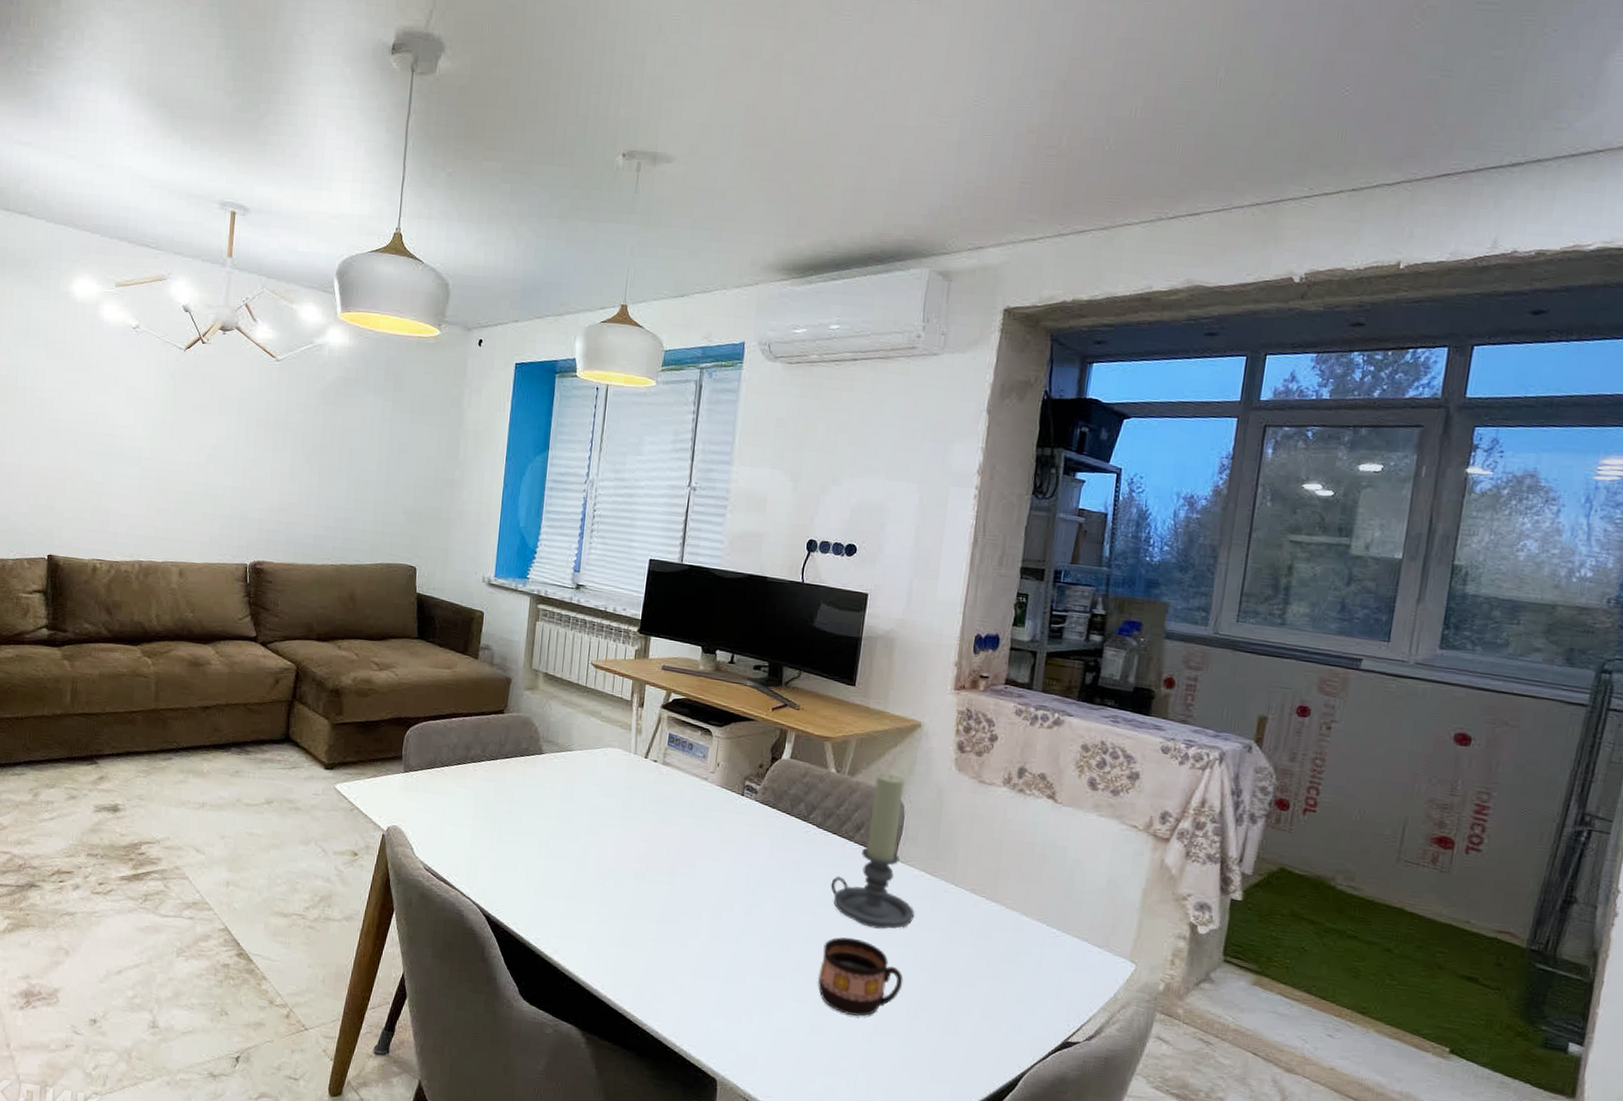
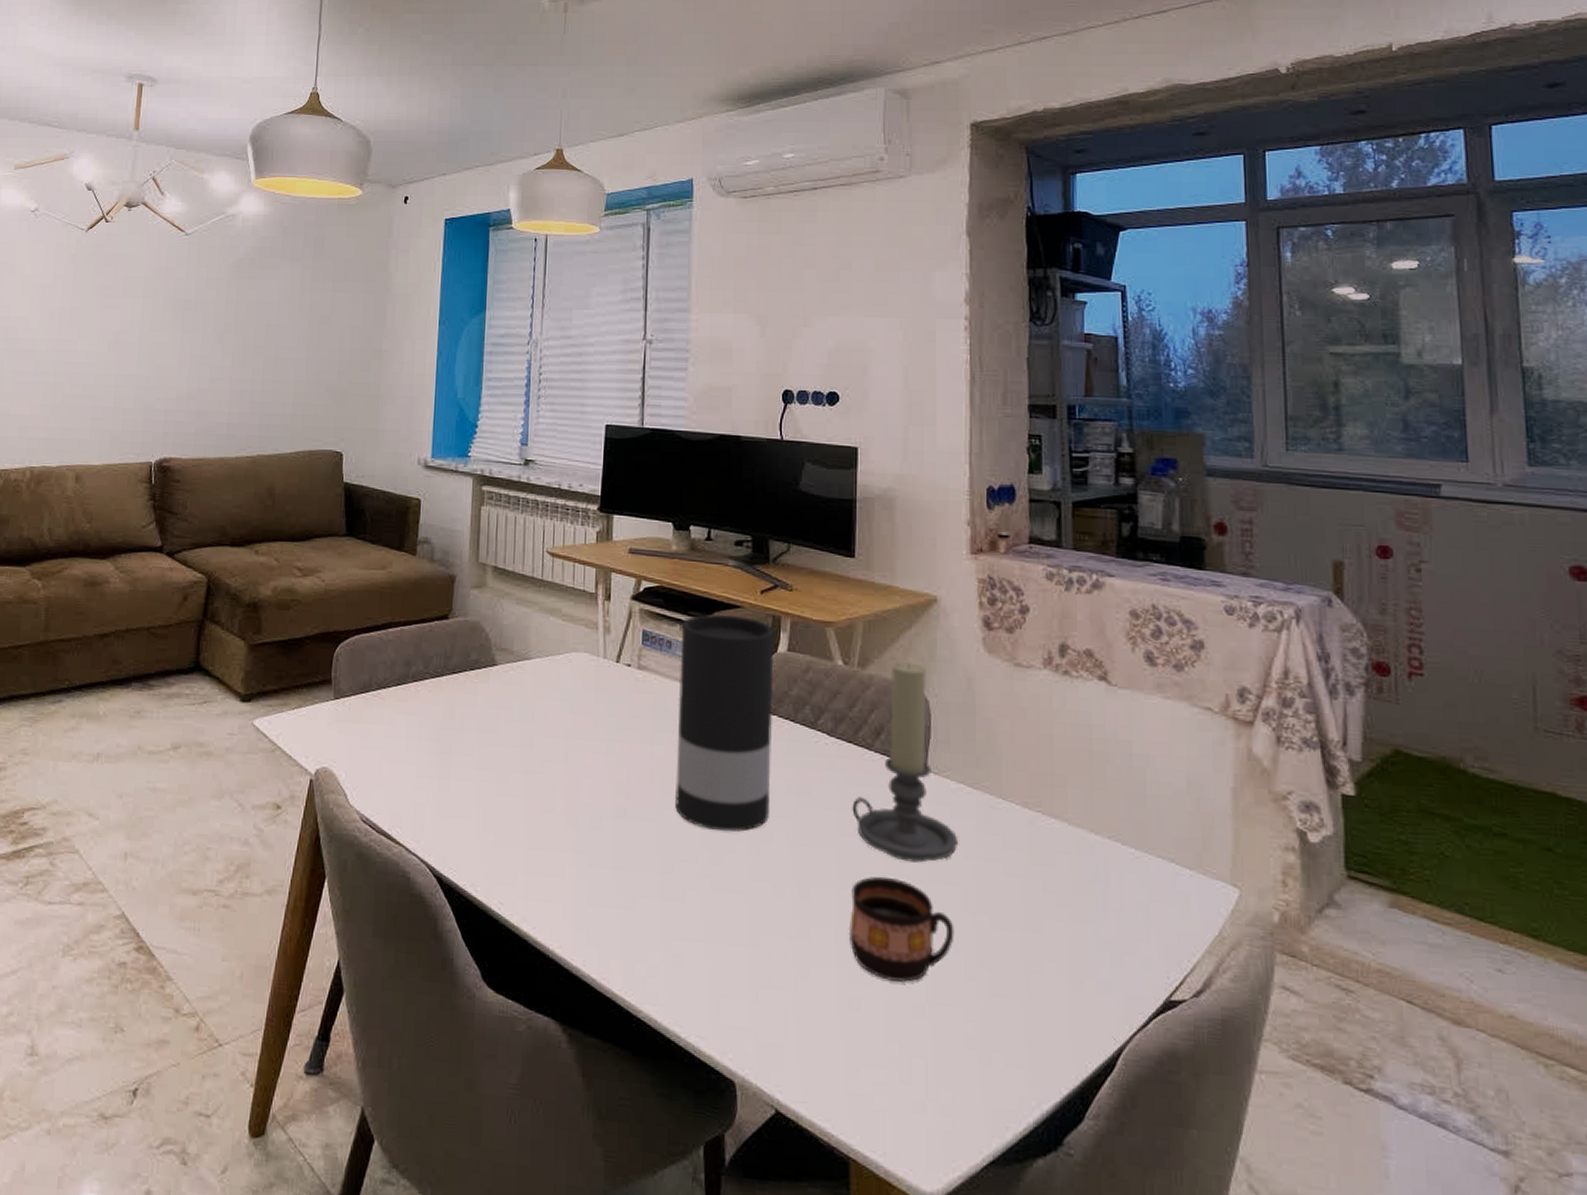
vase: none [685,723,781,897] -> present [675,613,775,832]

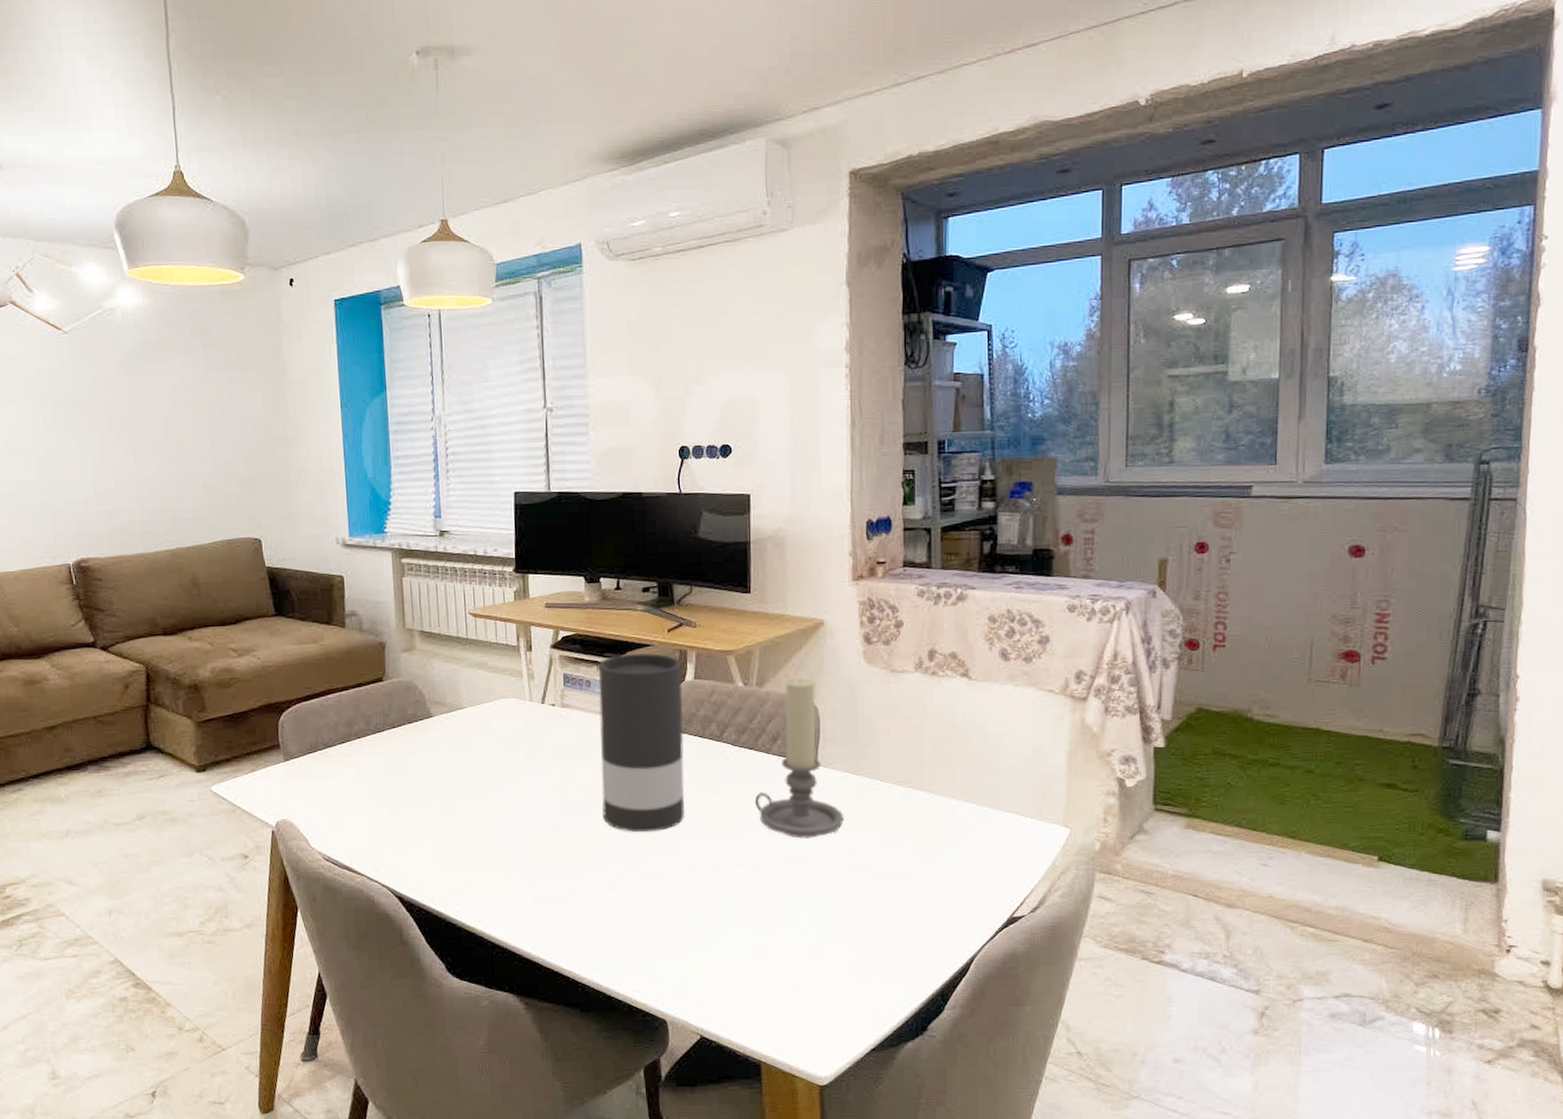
cup: present [848,876,955,982] -> none [754,851,842,930]

